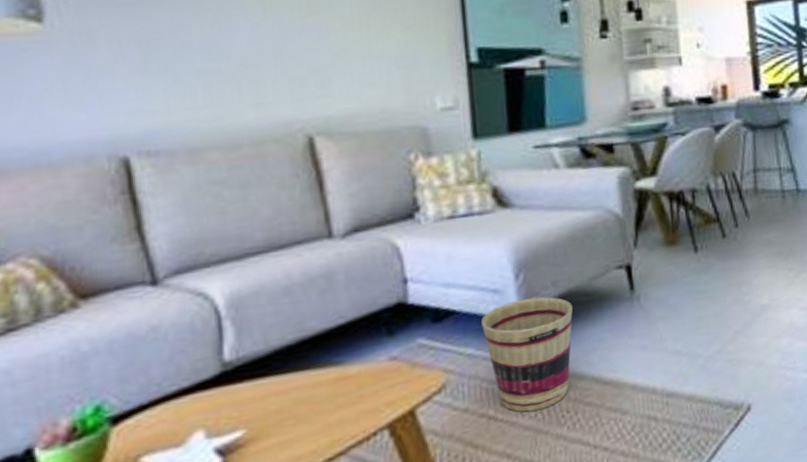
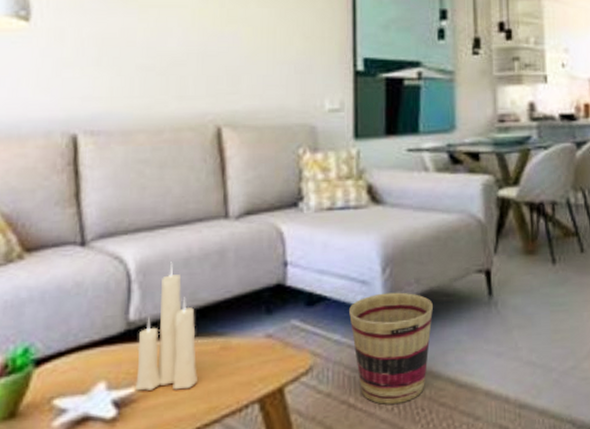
candle: none [237,292,316,435] -> present [134,262,199,391]

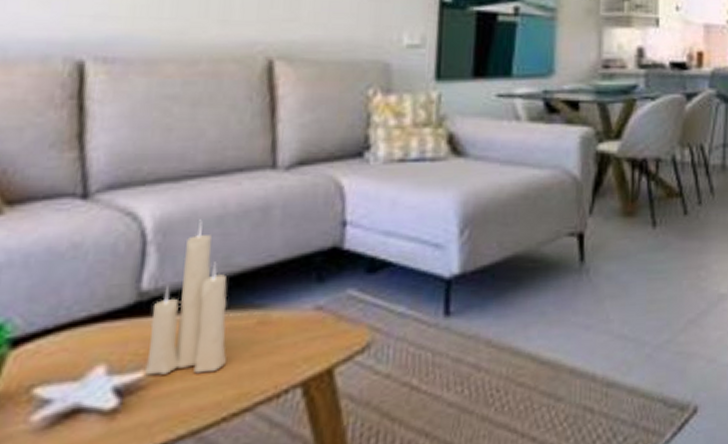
basket: present [349,292,433,404] -> none [418,257,516,386]

